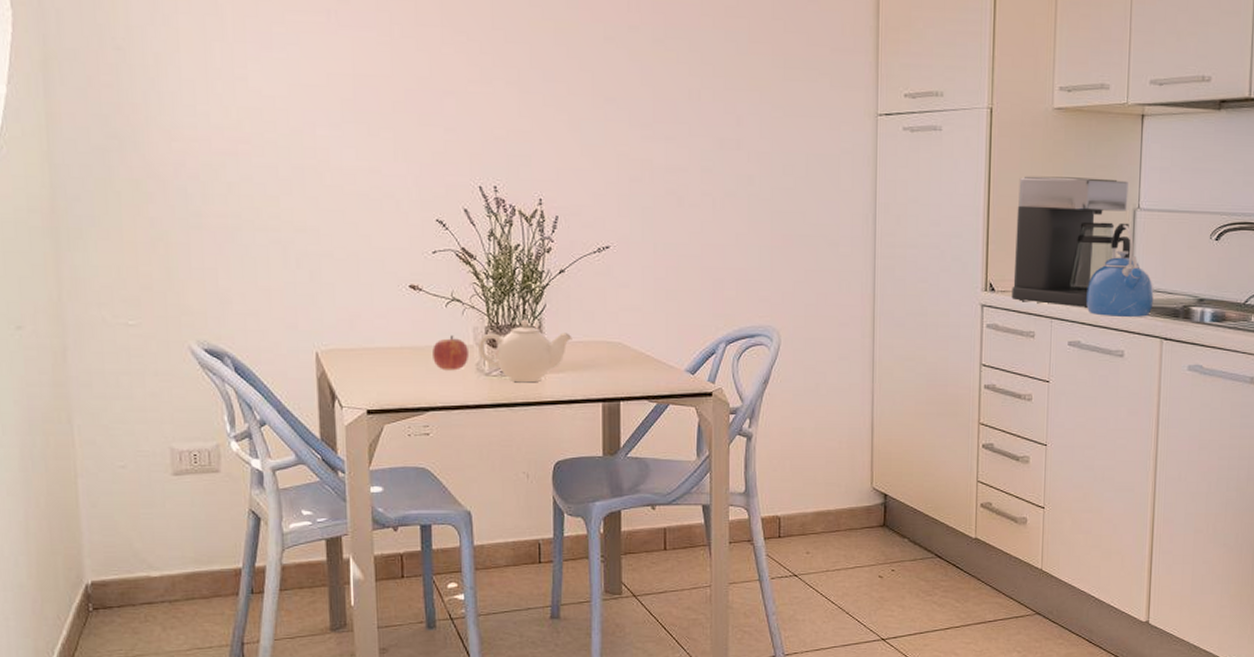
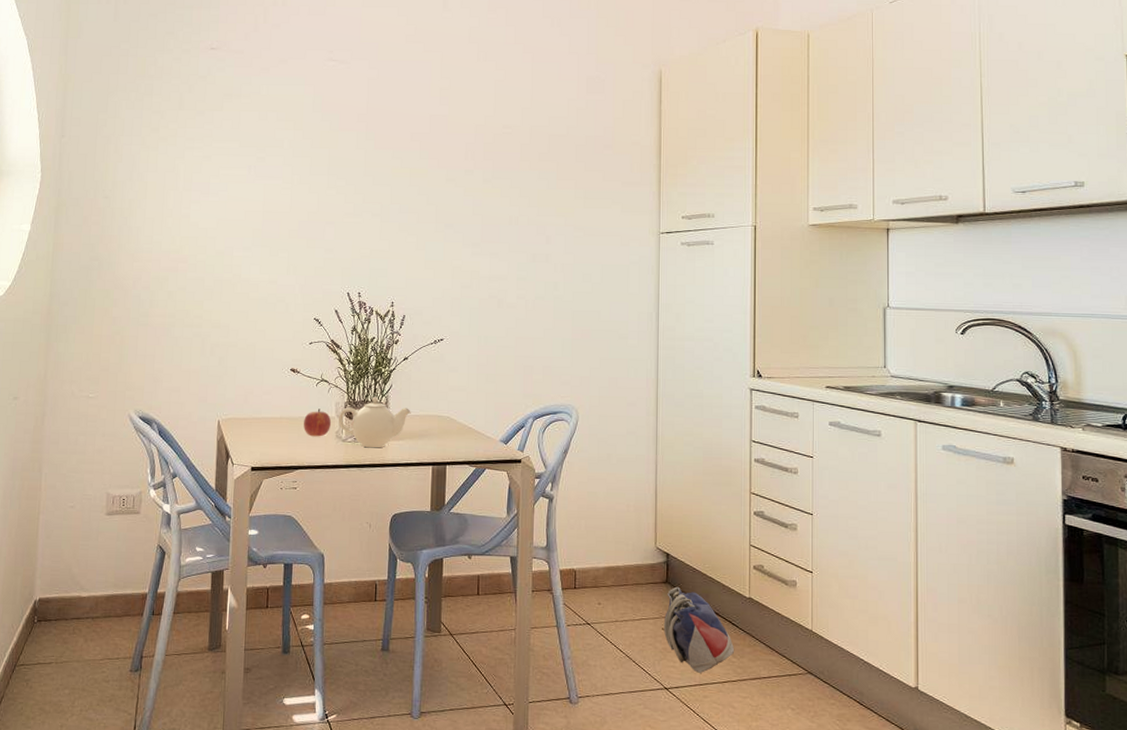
tote bag: none [880,529,959,621] -> present [663,586,735,673]
coffee maker: present [1011,176,1131,309] -> none [777,280,883,394]
kettle: present [1085,222,1154,318] -> none [843,319,906,402]

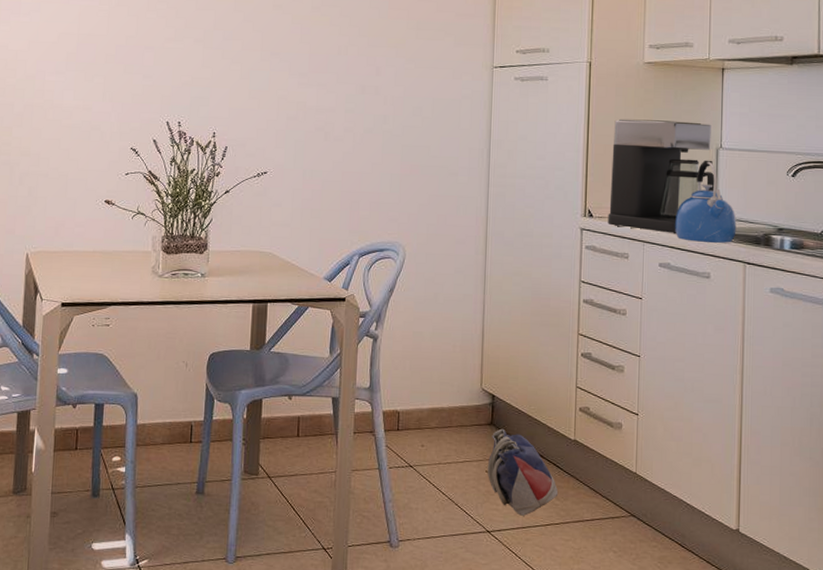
fruit: present [304,409,332,437] -> none [118,242,148,272]
teapot: present [338,396,411,448] -> none [154,230,232,285]
coffee maker: none [777,280,883,394] -> present [608,119,715,235]
kettle: none [843,319,906,402] -> present [674,160,737,244]

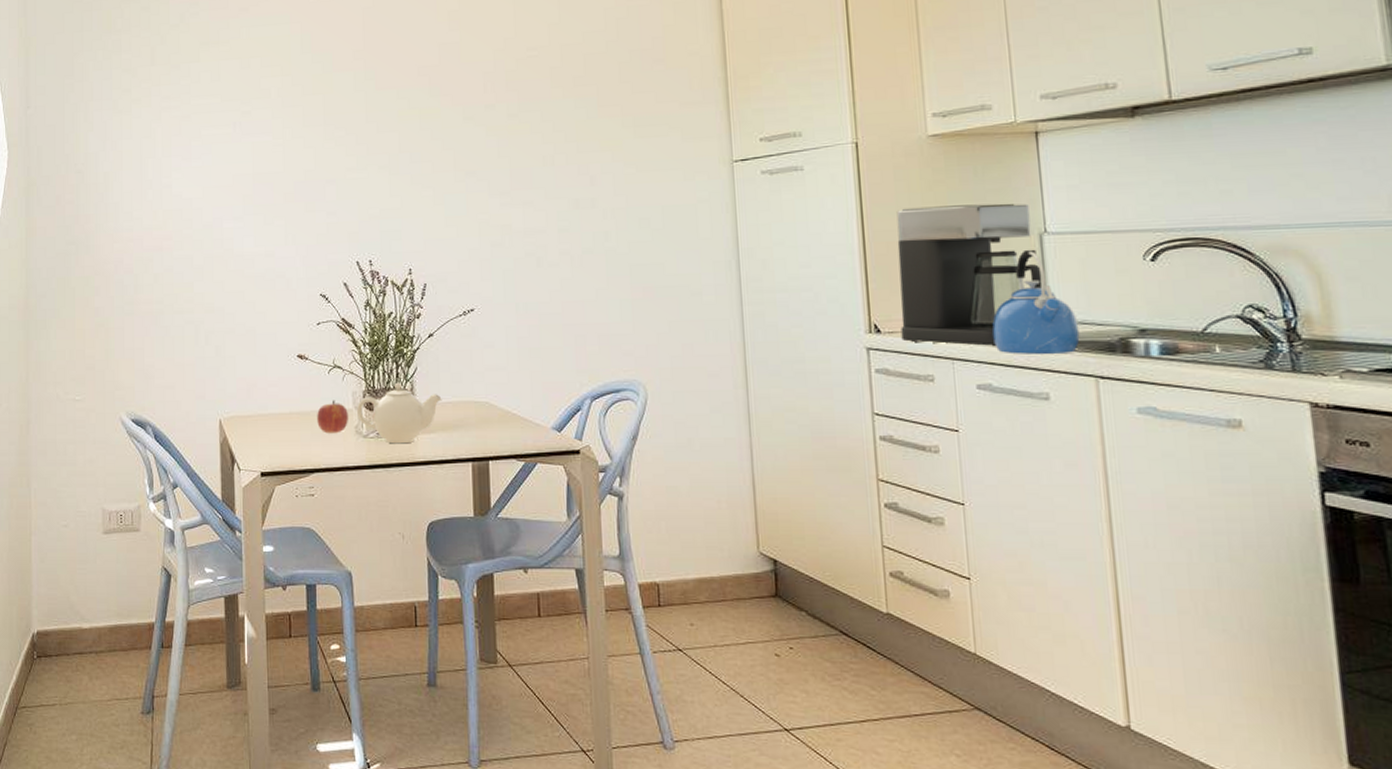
fruit: none [118,242,148,272] -> present [317,400,349,434]
teapot: none [154,230,232,285] -> present [356,382,442,444]
tote bag: present [487,428,559,516] -> none [776,601,874,710]

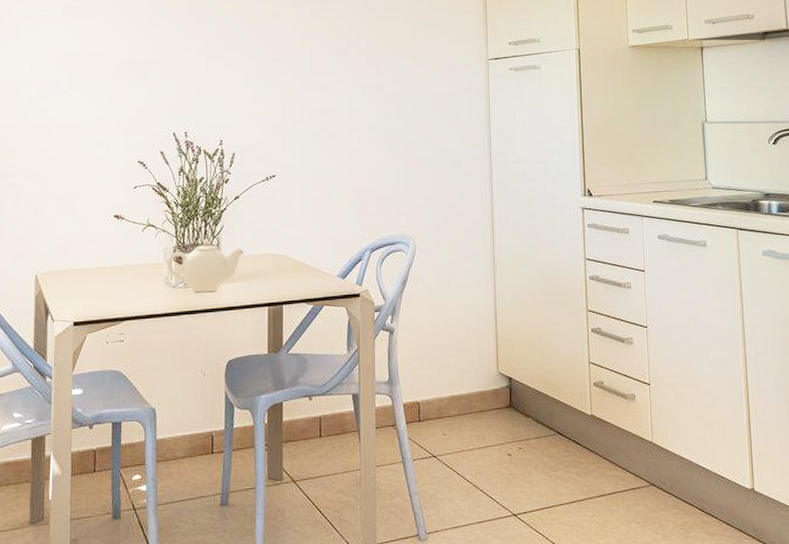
fruit: present [317,400,349,434] -> none [130,255,160,285]
coffee maker: present [896,203,1043,347] -> none [606,99,704,207]
kettle: present [991,249,1080,355] -> none [669,134,727,213]

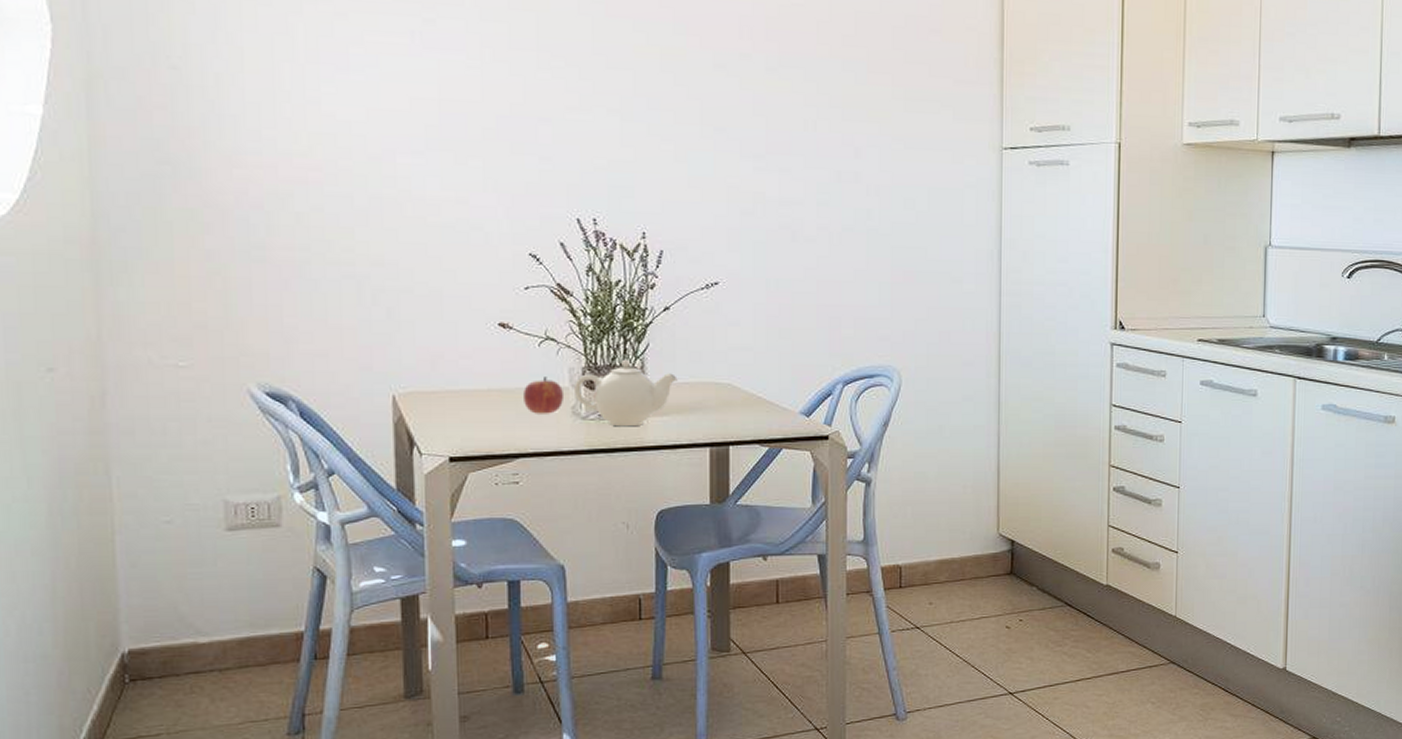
fruit: none [130,255,160,285] -> present [524,376,565,414]

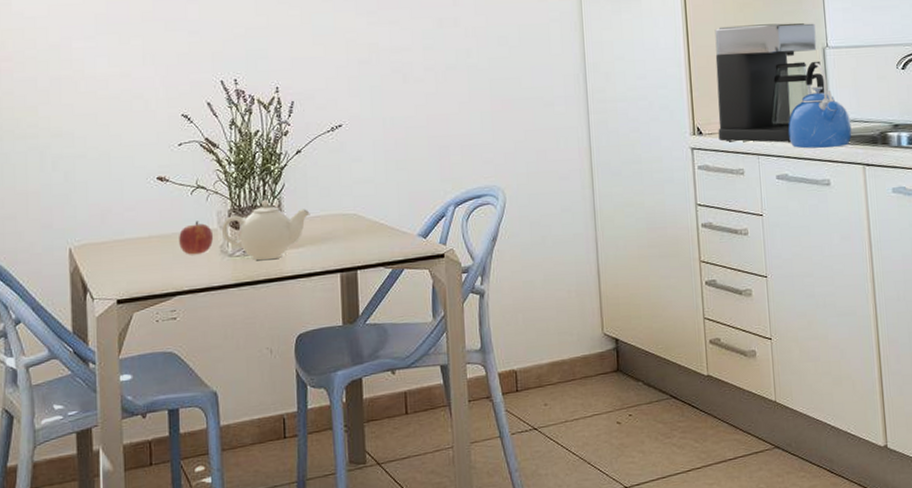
coffee maker: none [1142,212,1263,348] -> present [714,22,825,143]
kettle: none [1217,260,1287,357] -> present [787,61,852,149]

